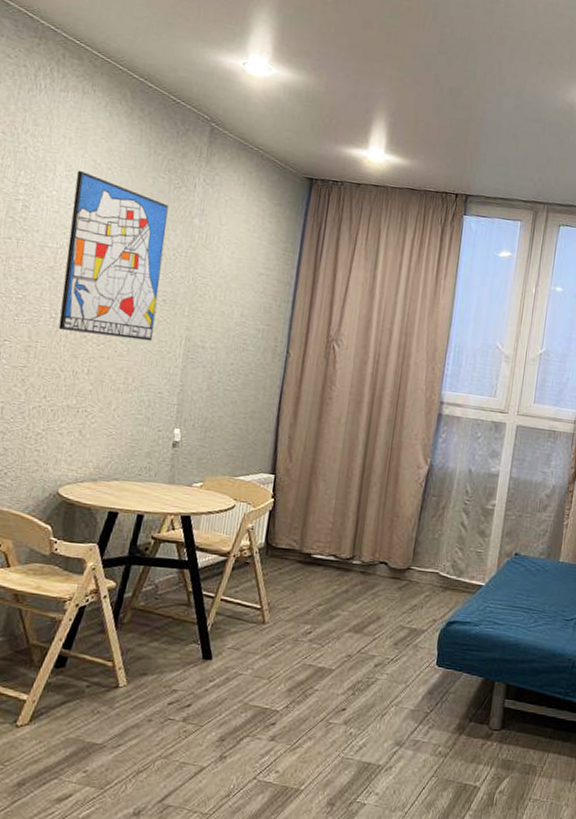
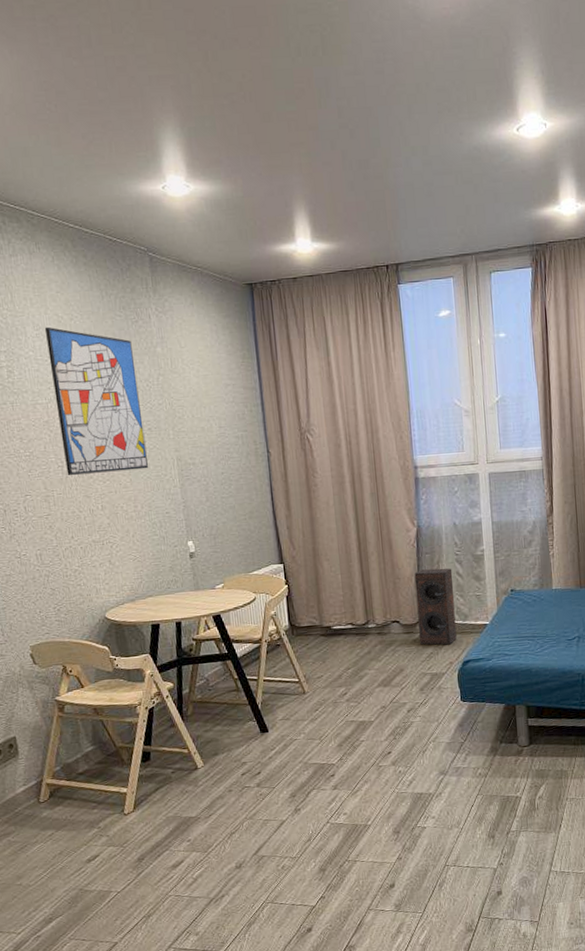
speaker: none [405,512,457,600] -> present [414,568,457,646]

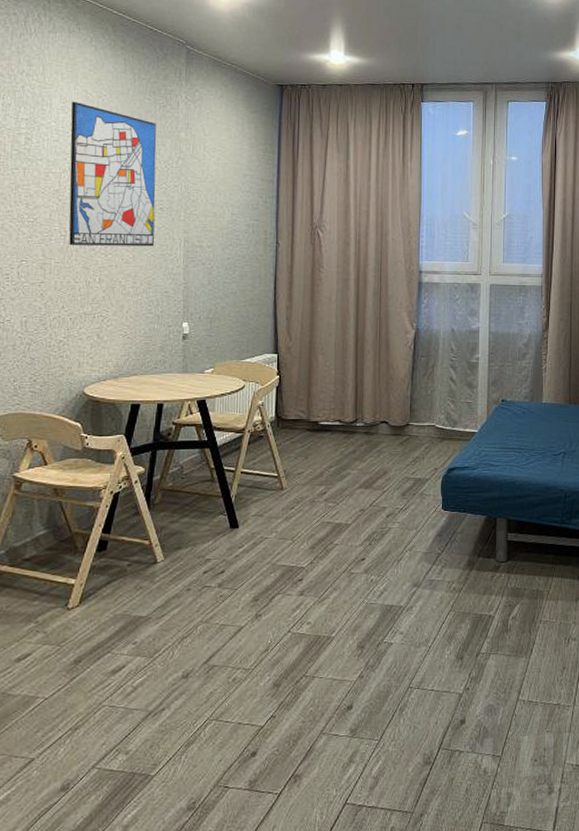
speaker: present [414,568,457,646] -> none [407,372,446,450]

